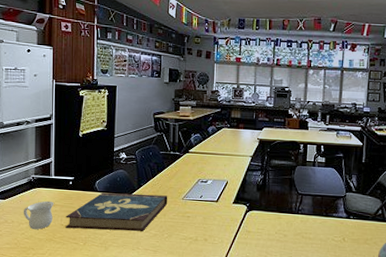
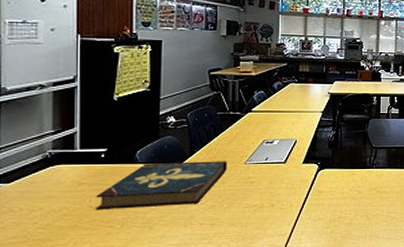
mug: present [23,200,54,230] -> none [35,179,80,217]

